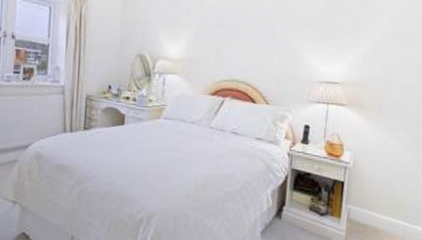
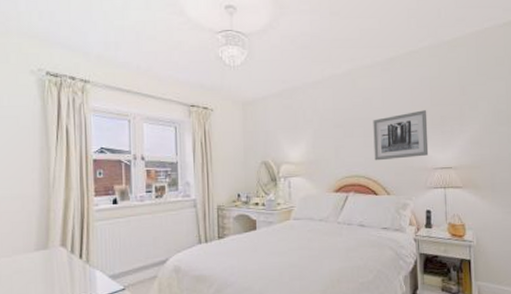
wall art: none [257,18,320,68] -> present [373,110,429,161]

